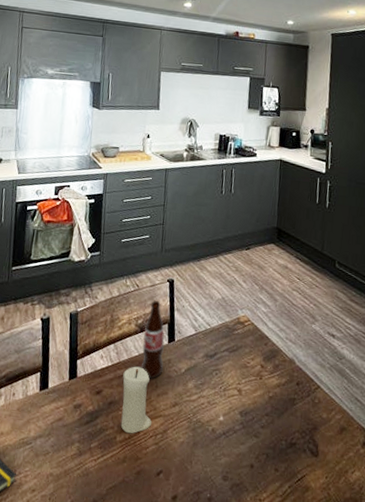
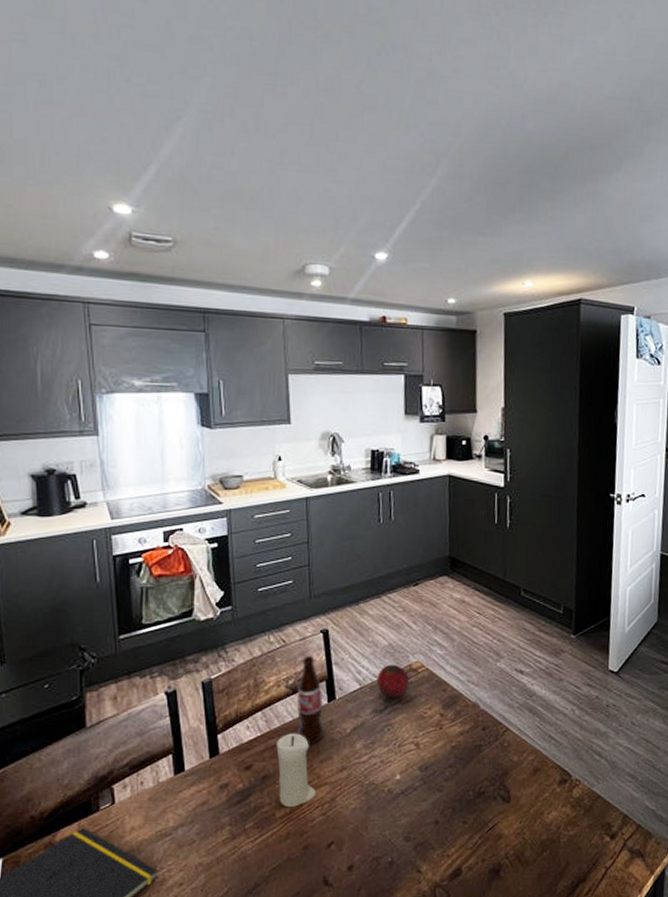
fruit: none [209,315,237,347] -> present [376,664,409,699]

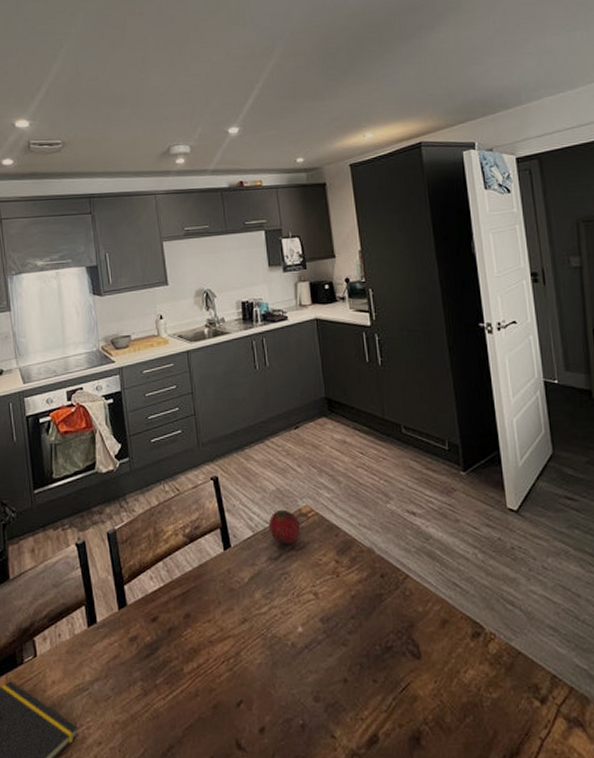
candle: present [276,733,317,808] -> none [179,583,222,662]
bottle: present [296,656,324,745] -> none [194,504,223,595]

